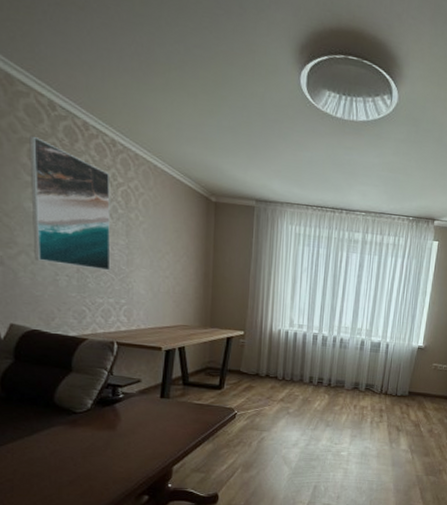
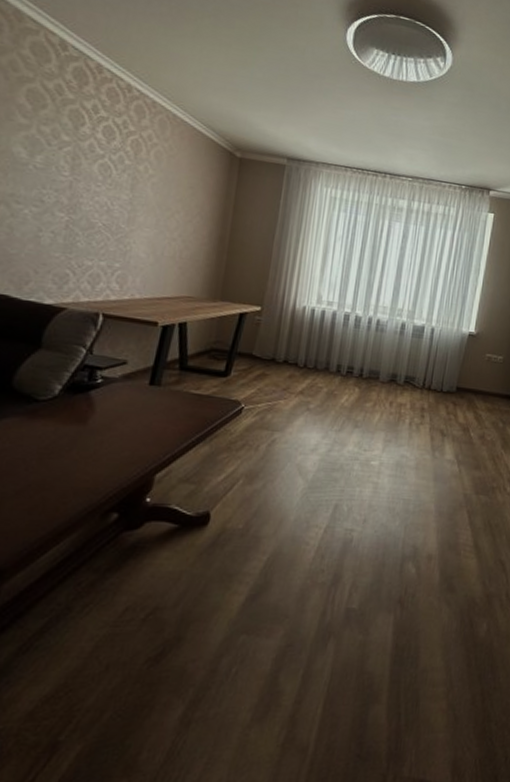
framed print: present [29,135,111,271] -> none [15,74,120,229]

